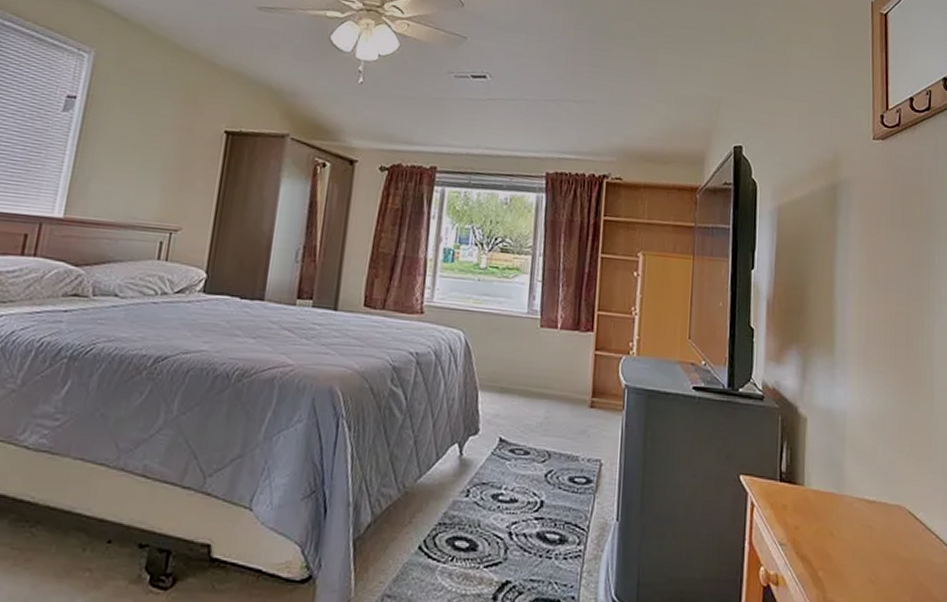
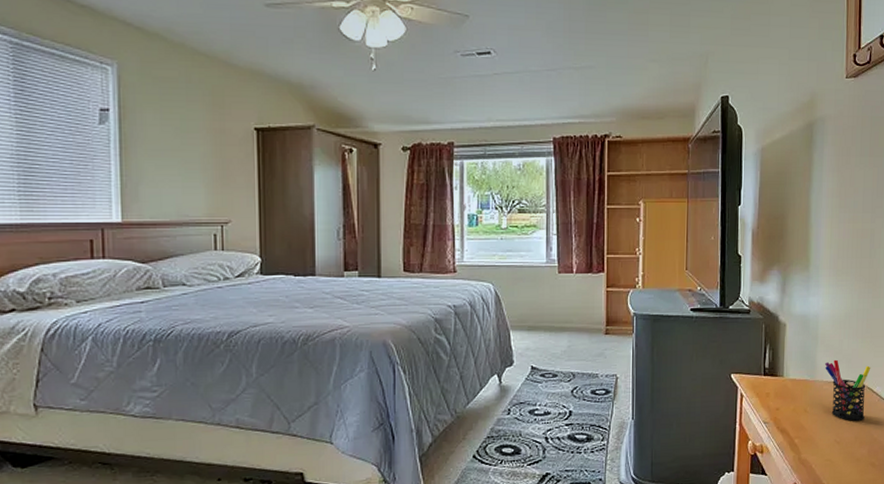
pen holder: none [854,470,912,555] -> present [824,359,871,421]

